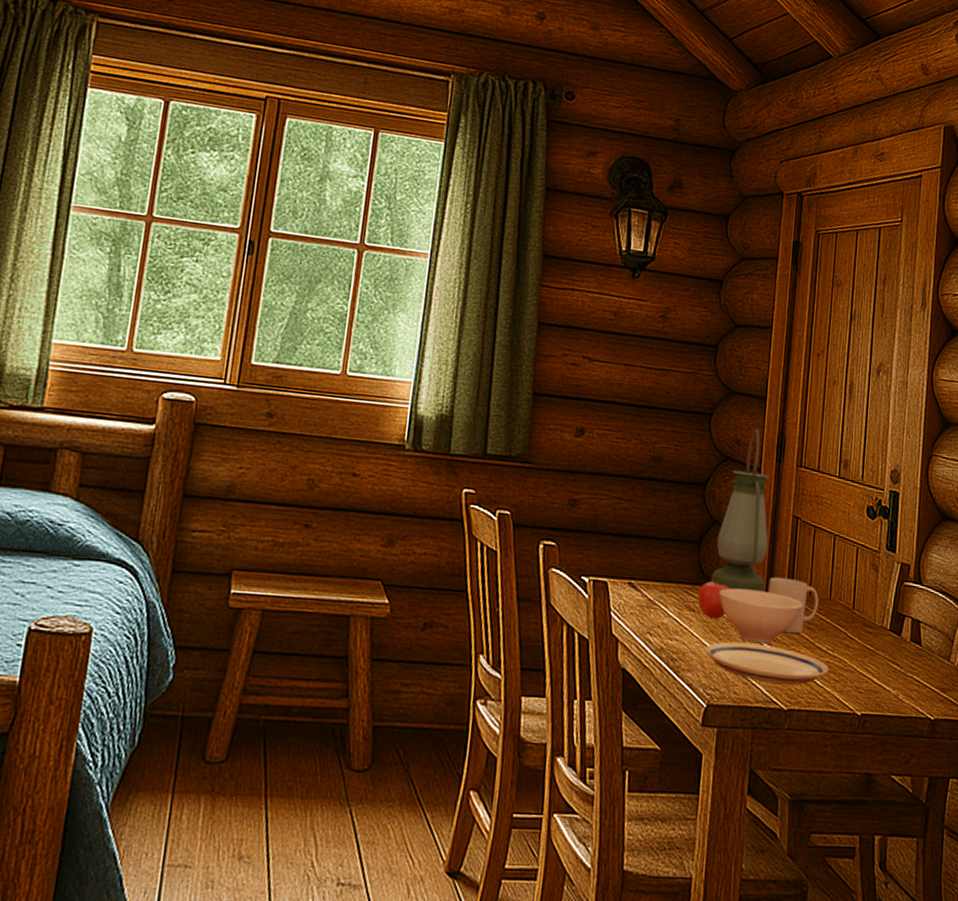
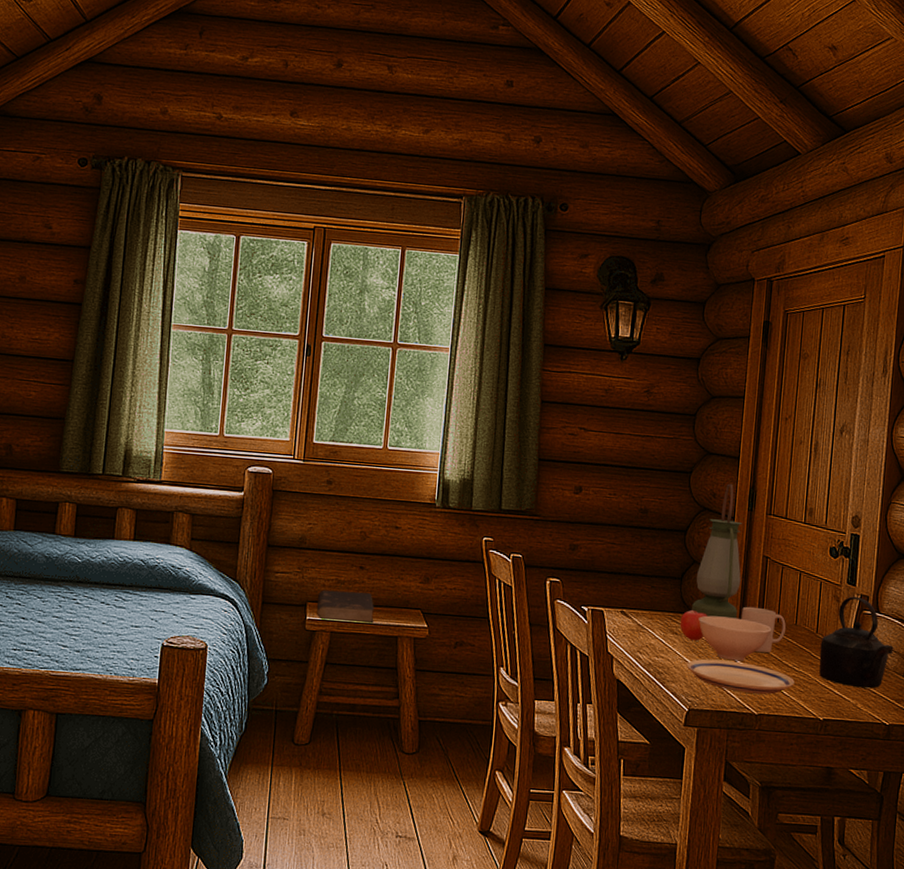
book: none [245,554,322,597] -> present [317,590,375,622]
kettle: none [856,565,938,675] -> present [819,596,894,688]

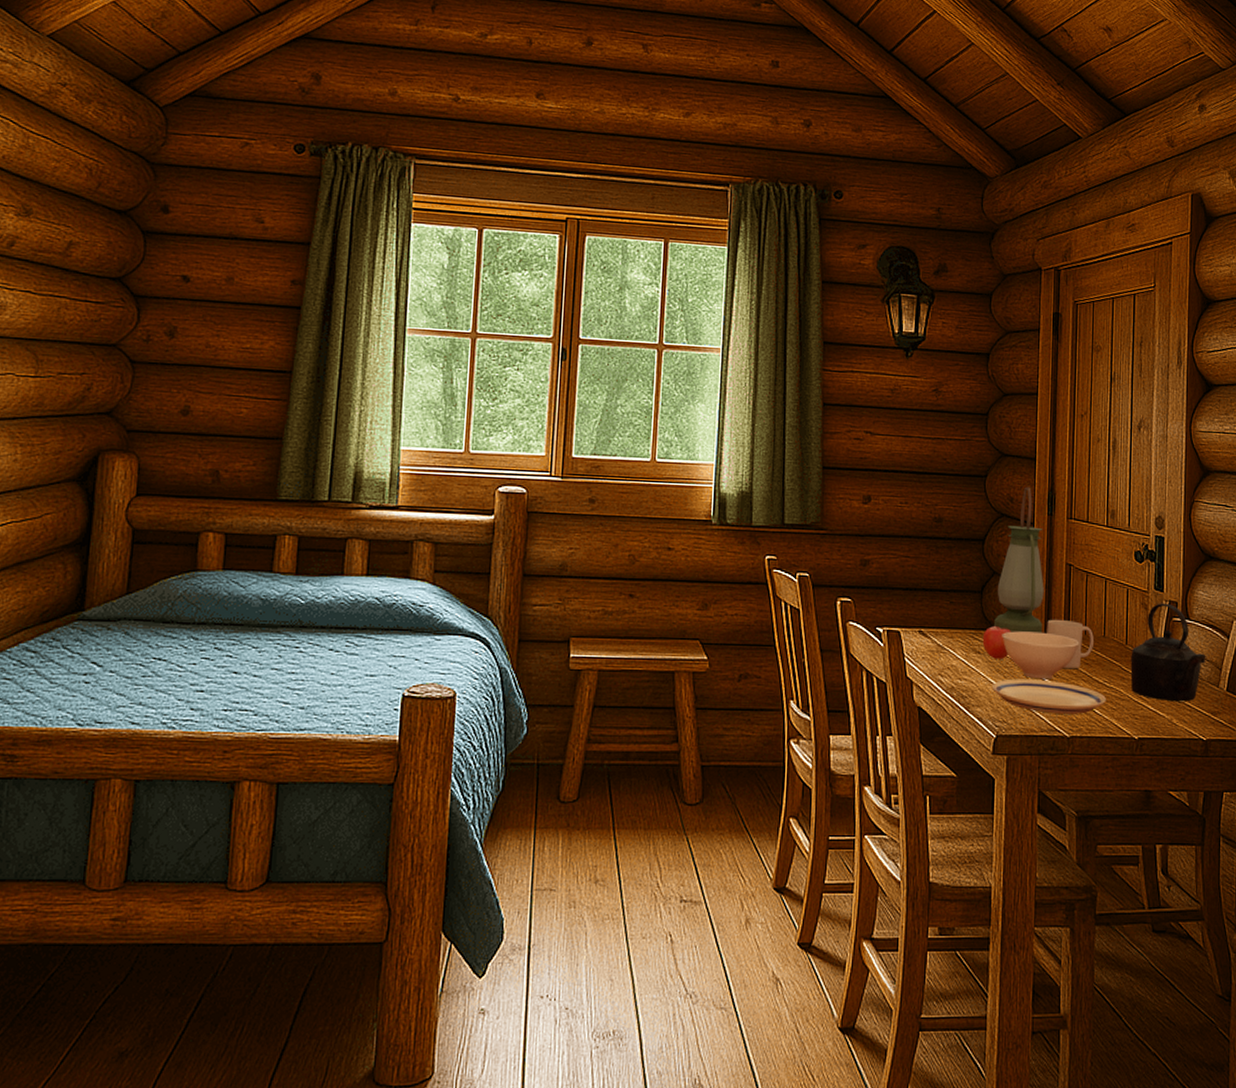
book: present [317,590,375,622] -> none [582,622,648,658]

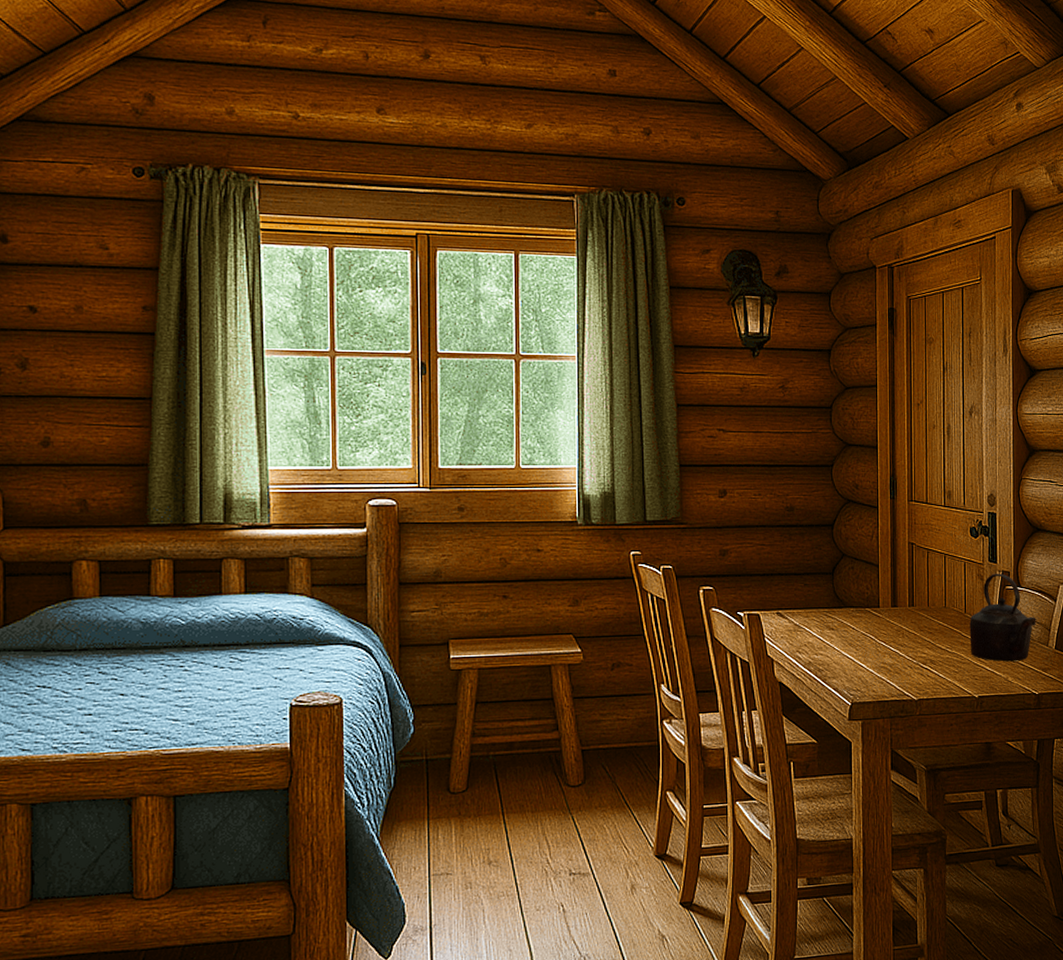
apple: present [982,625,1011,659] -> none [835,603,861,634]
plate: present [991,678,1106,714] -> none [845,650,949,680]
lantern: present [994,487,1044,633] -> none [846,473,890,609]
bowl: present [1002,631,1080,680] -> none [853,606,923,650]
cup: present [1047,619,1094,669] -> none [893,594,936,639]

